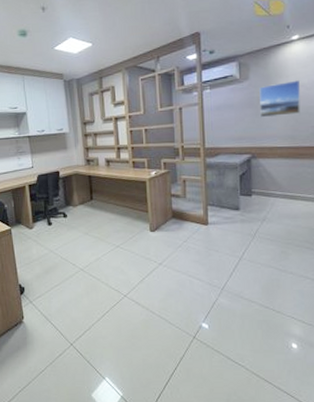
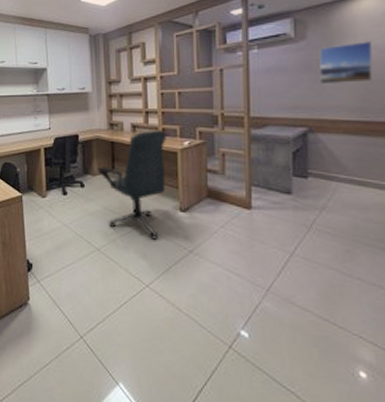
office chair: none [77,163,137,257] -> present [97,130,167,240]

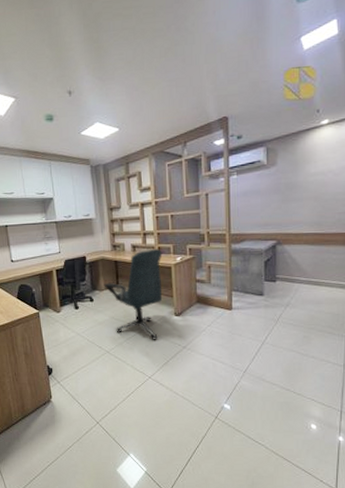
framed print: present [318,41,373,85] -> none [286,166,329,204]

